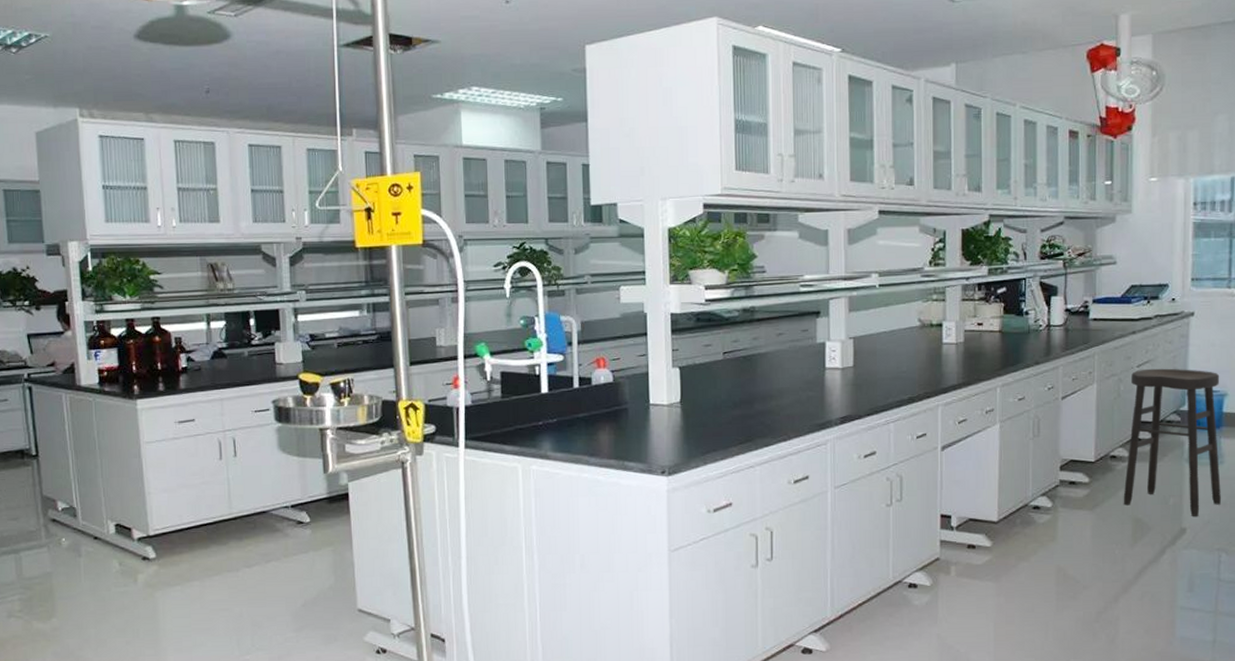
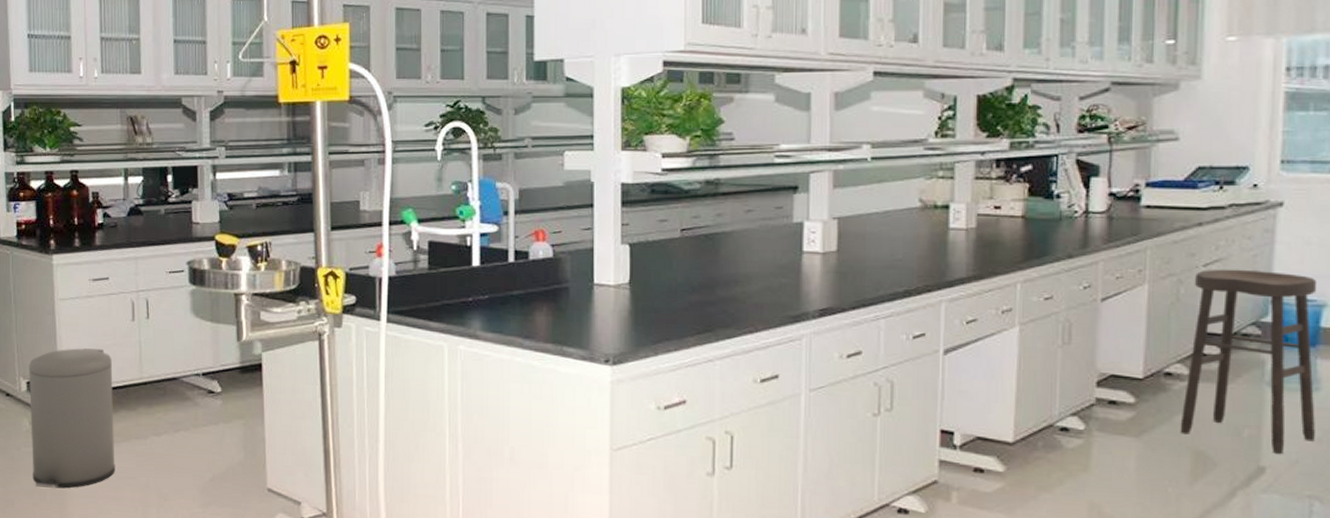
pedal bin: none [115,488,208,626] -> present [28,348,115,489]

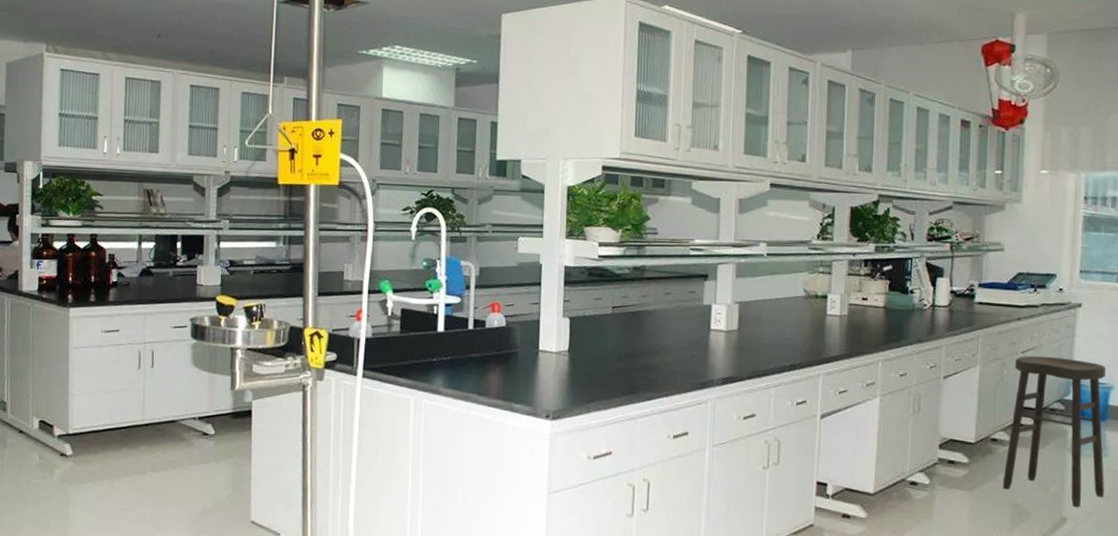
pedal bin: present [28,348,115,489] -> none [39,391,118,518]

